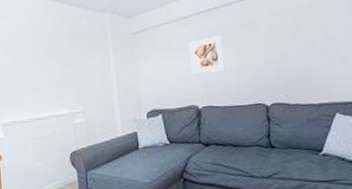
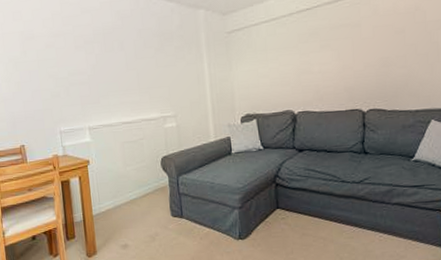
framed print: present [188,35,226,75] -> none [286,36,324,79]

